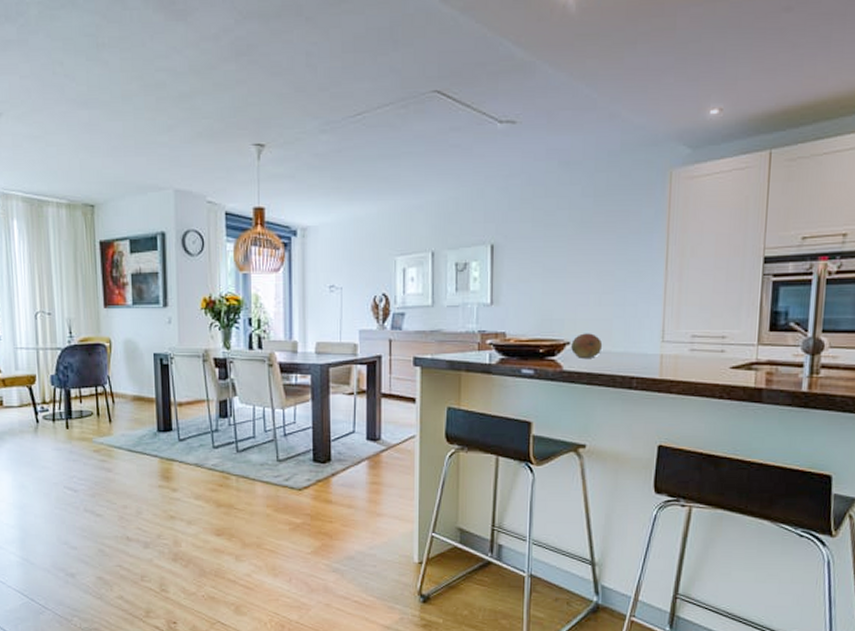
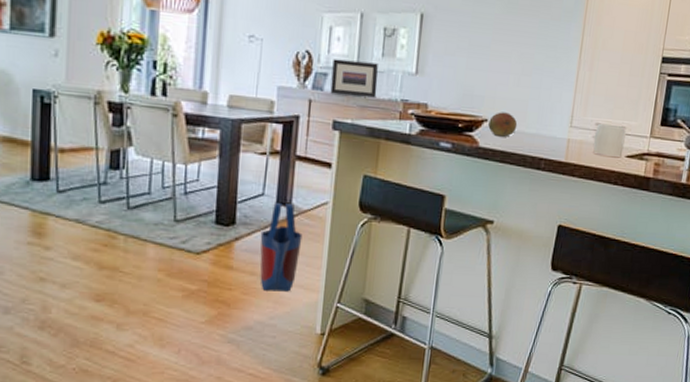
tote bag: none [354,439,393,523] -> present [260,203,303,292]
picture frame: none [409,298,454,332] -> present [330,59,378,98]
mug: none [690,335,728,370] -> present [592,123,626,158]

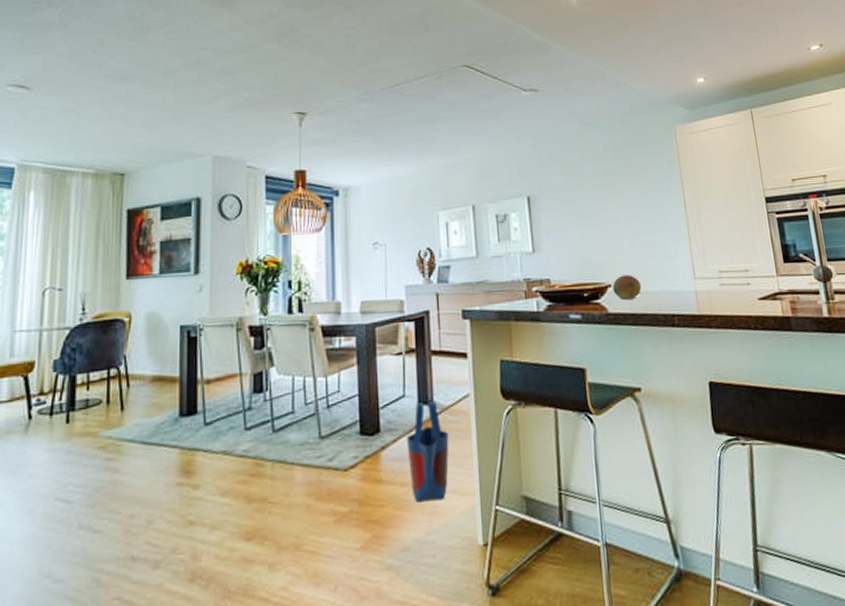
picture frame: present [330,59,378,98] -> none [453,249,500,284]
mug: present [592,123,626,158] -> none [720,270,754,303]

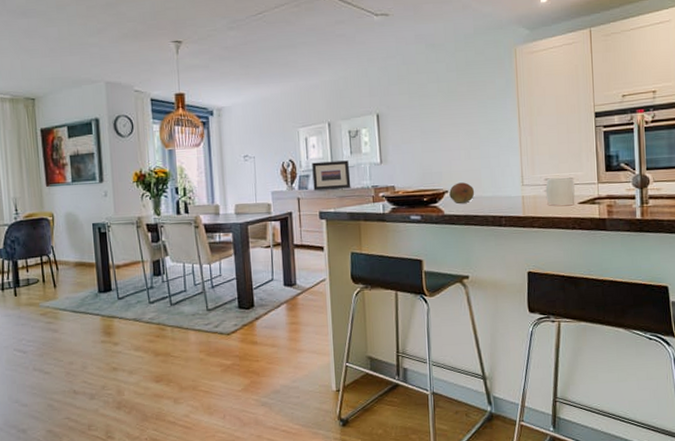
tote bag: present [406,401,449,503] -> none [275,284,309,359]
picture frame: none [453,249,500,284] -> present [312,160,351,191]
mug: none [720,270,754,303] -> present [545,178,575,207]

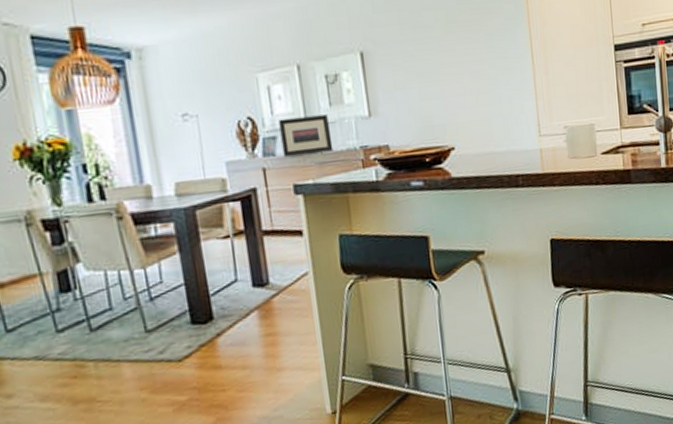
fruit: present [449,182,475,204] -> none [456,135,486,163]

